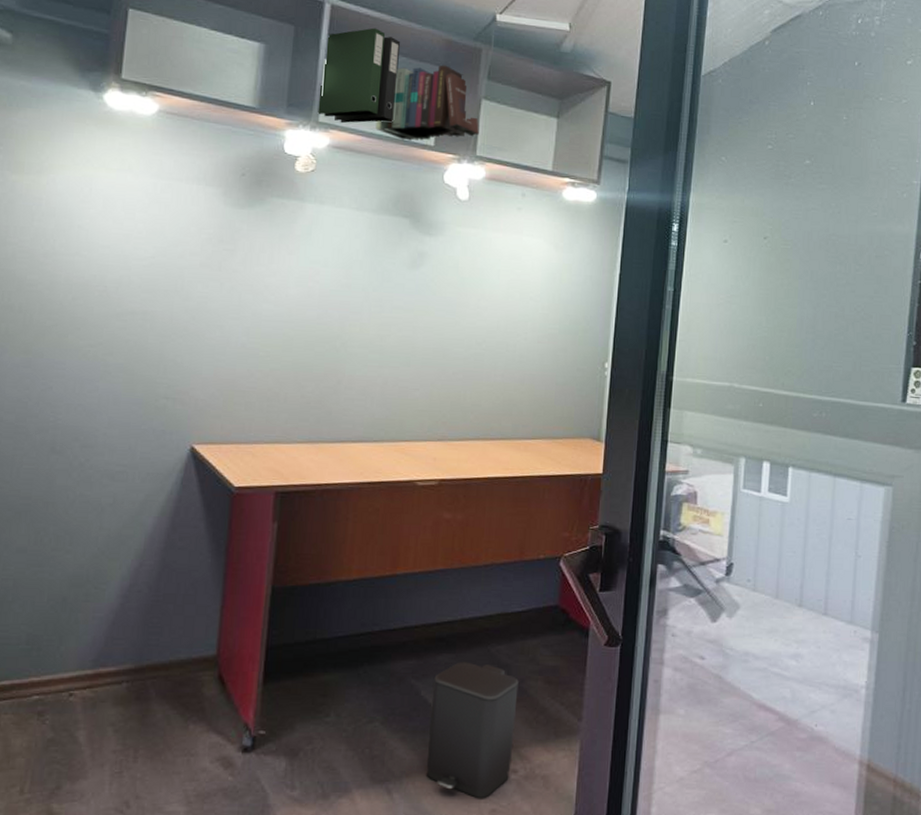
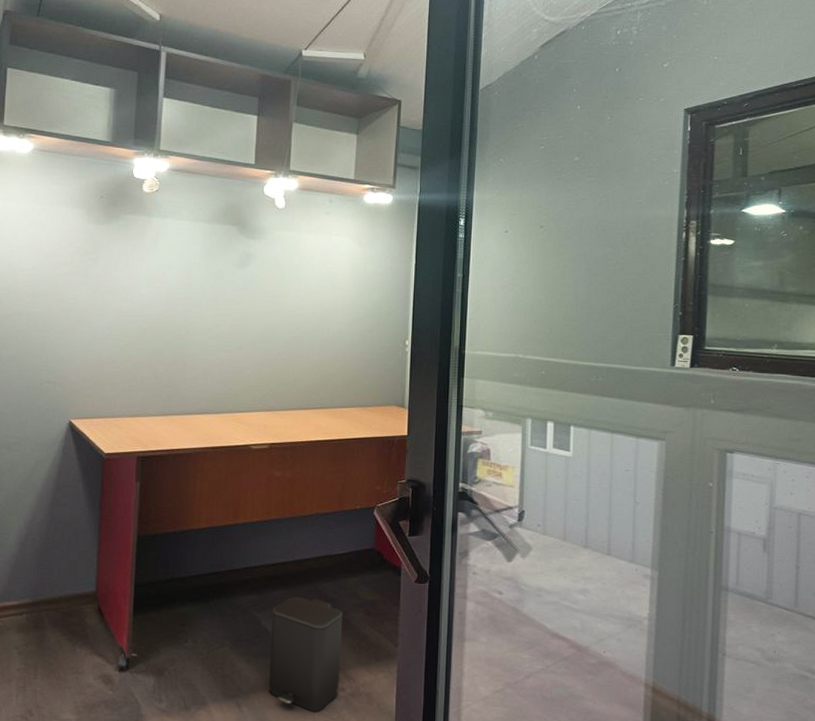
binder: present [318,28,401,124] -> none [159,69,224,150]
books: present [375,65,479,141] -> none [206,96,292,161]

